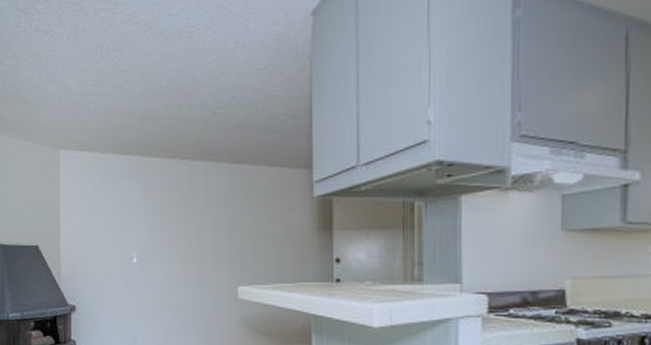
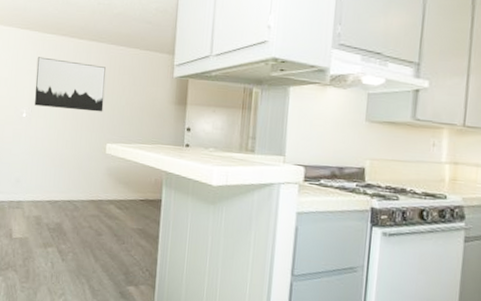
wall art: none [144,187,230,249] -> present [35,57,106,112]

